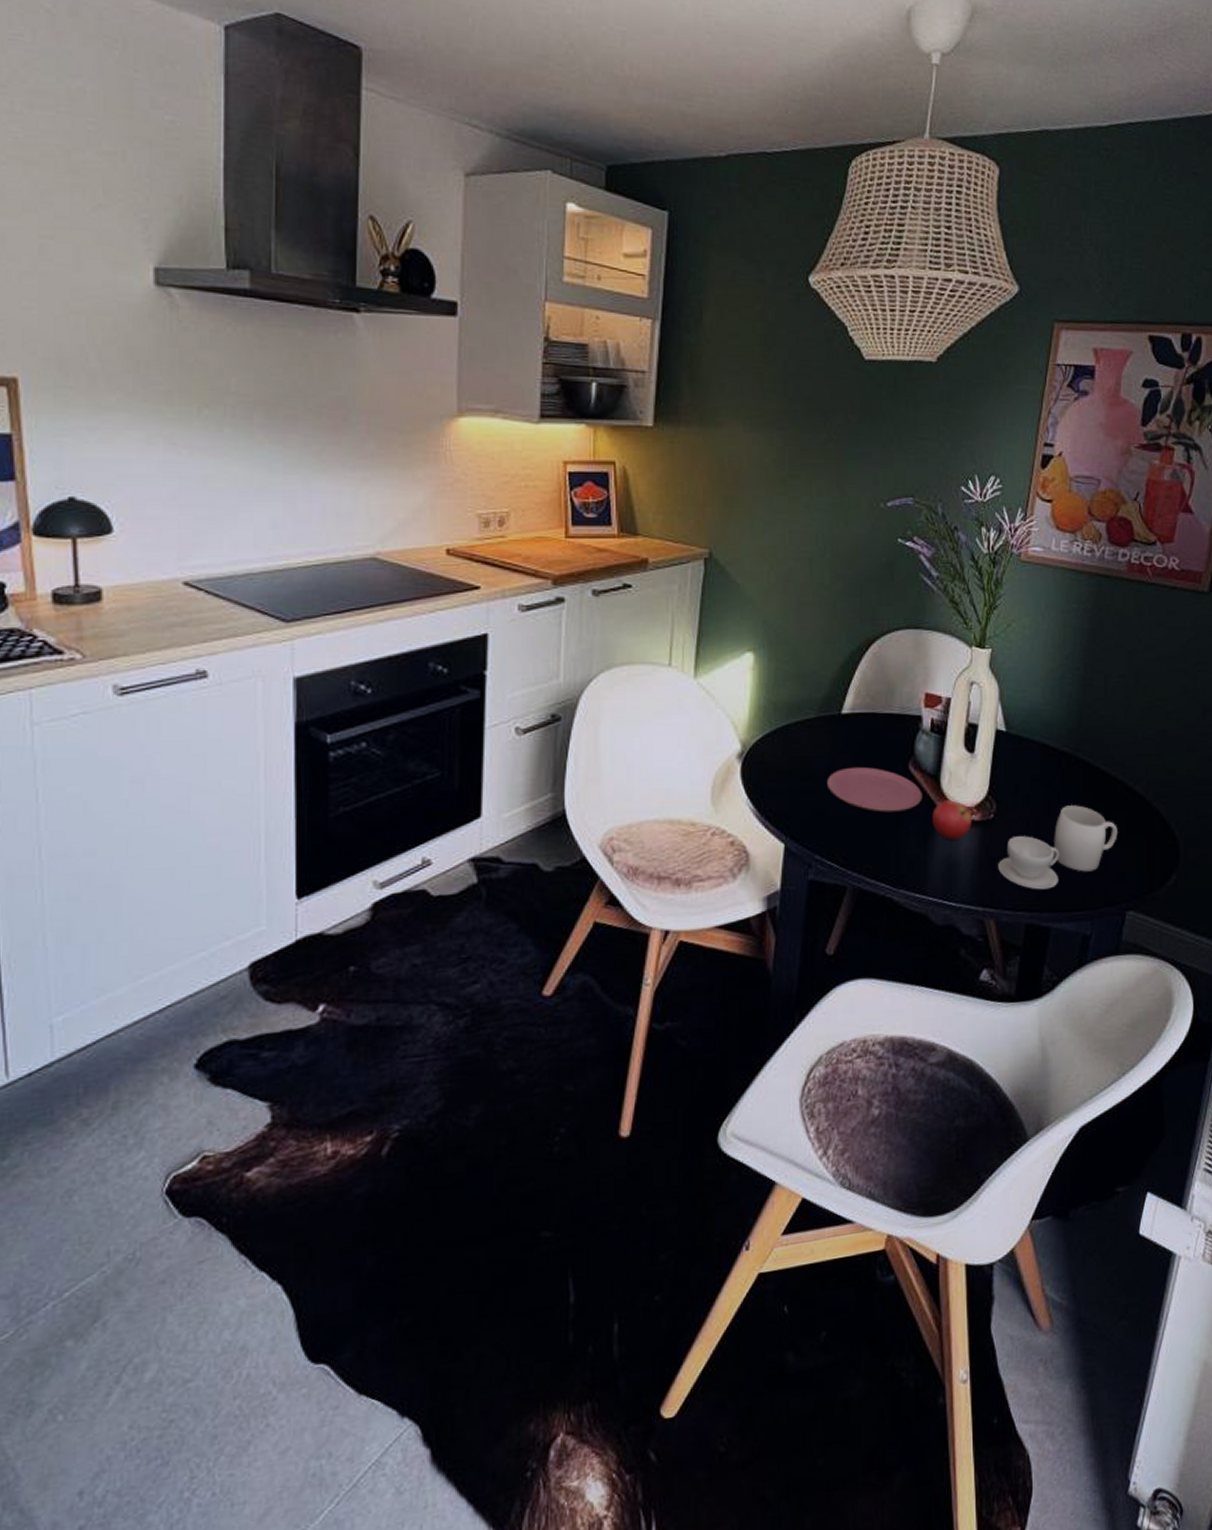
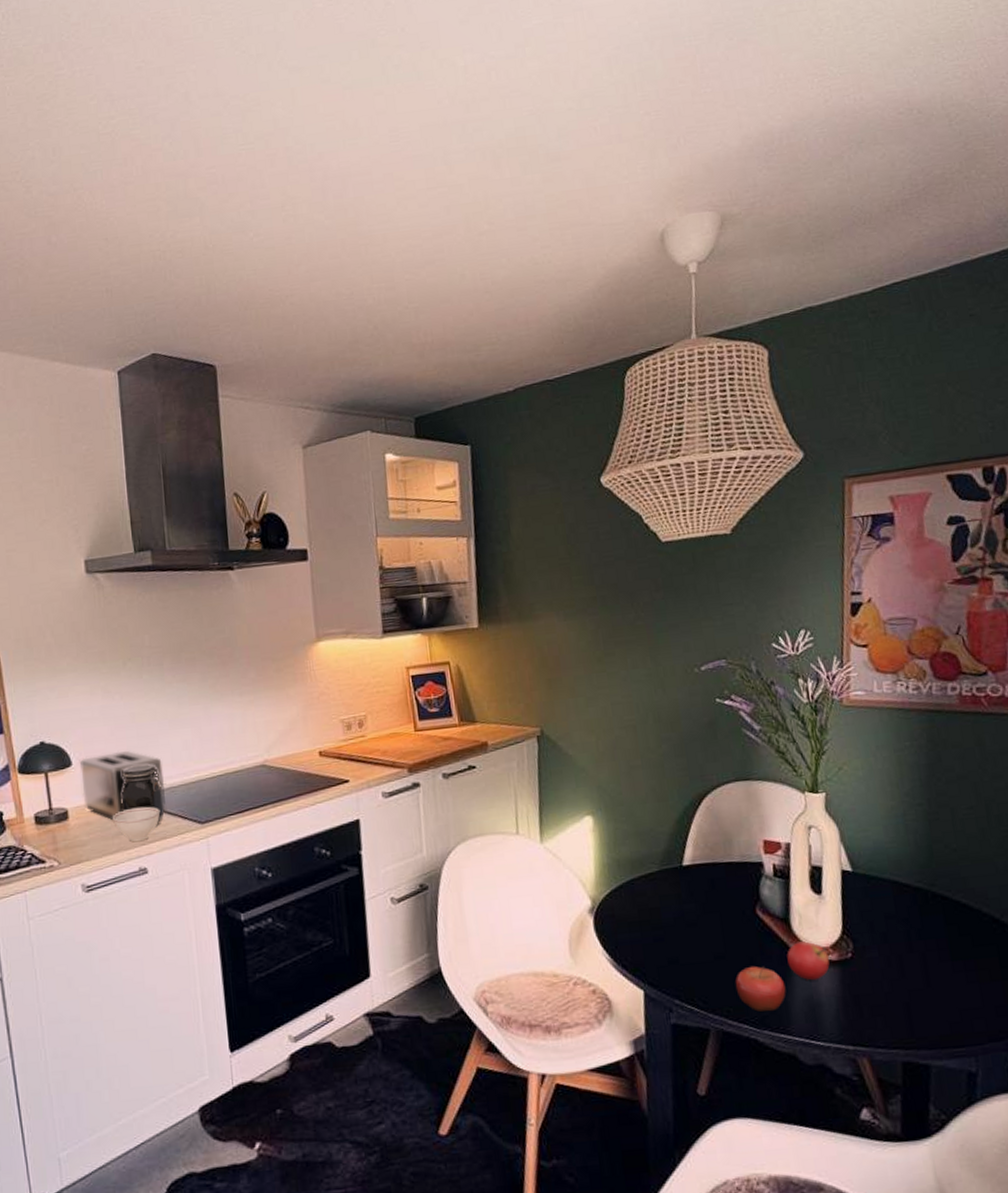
toaster: none [125,521,242,607] -> present [80,750,165,820]
bowl: none [163,594,232,638] -> present [112,806,161,843]
jar: none [179,542,238,620] -> present [121,764,165,826]
plate: present [826,766,922,813] -> none [676,914,775,957]
fruit: none [878,822,927,871] -> present [735,965,786,1013]
teacup: present [998,836,1059,890] -> none [863,973,932,1027]
mug: present [1053,805,1118,872] -> none [919,940,991,1008]

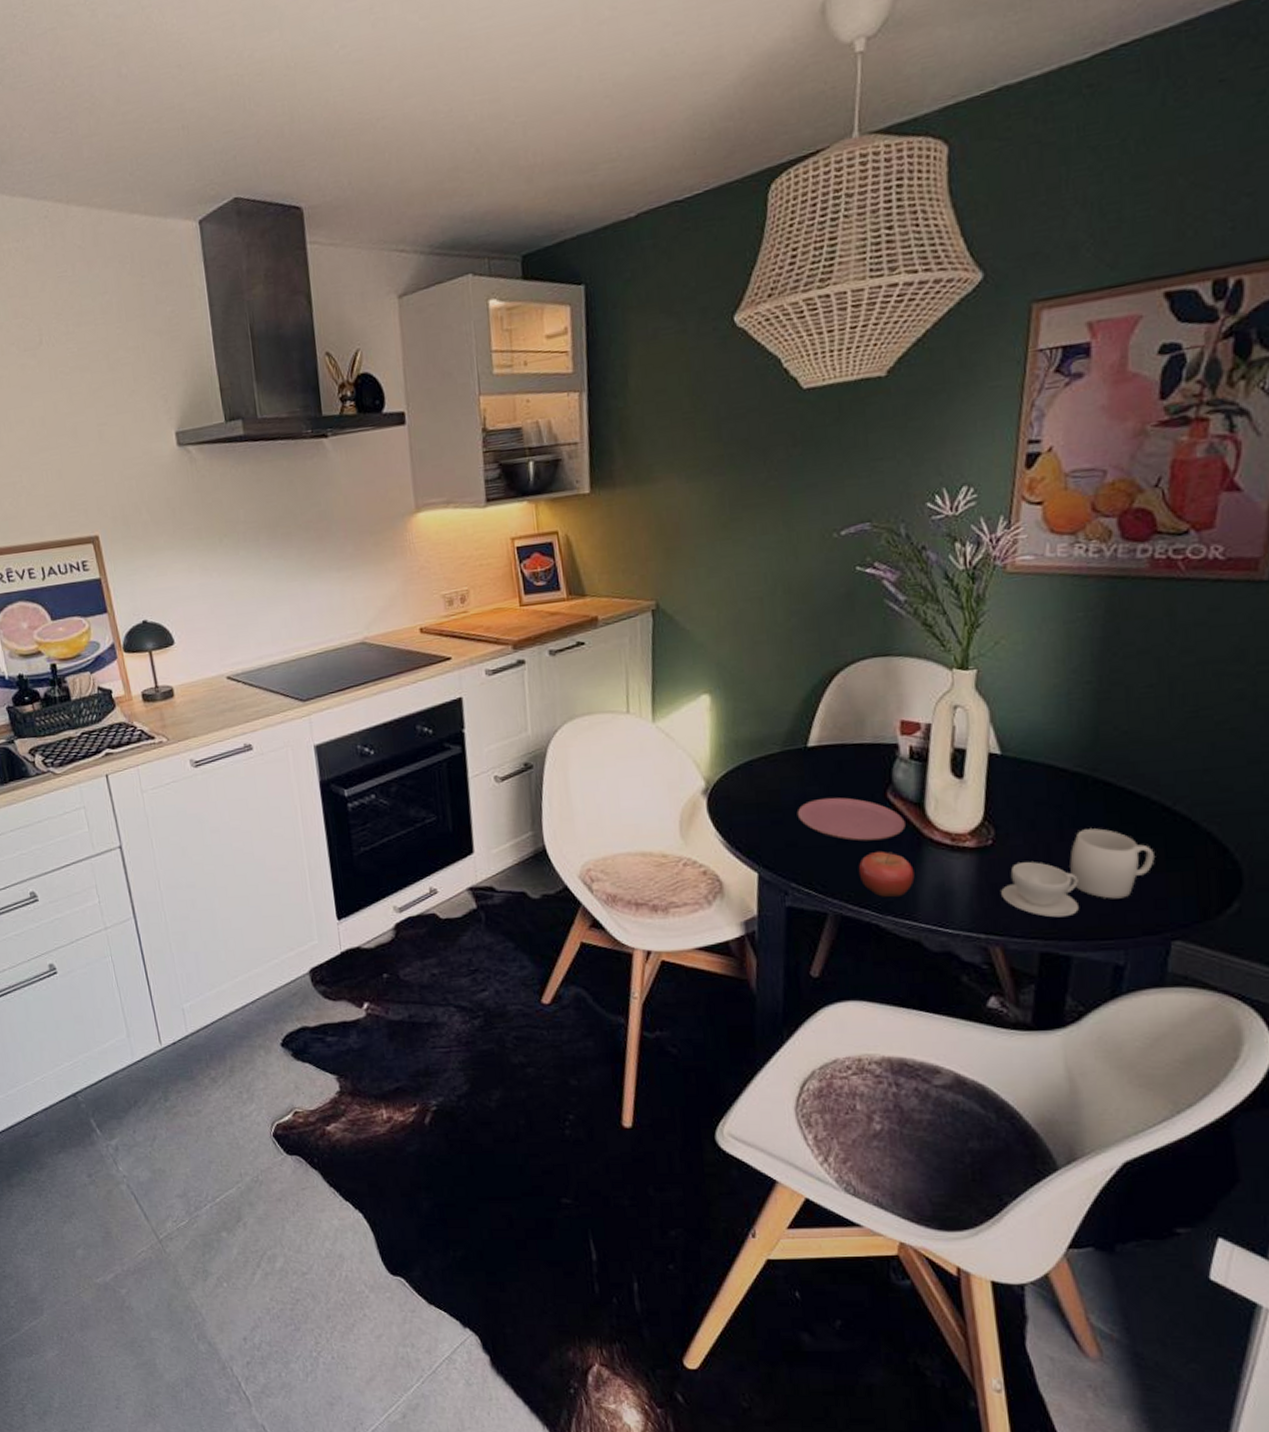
toaster: present [80,750,165,820] -> none [182,628,267,697]
bowl: present [112,806,161,843] -> none [215,684,263,720]
jar: present [121,764,165,826] -> none [223,642,267,704]
plate: none [676,914,775,957] -> present [797,797,906,842]
fruit: present [786,941,830,981] -> none [918,827,966,868]
teacup: none [863,973,932,1027] -> present [1001,862,1079,918]
mug: none [919,940,991,1008] -> present [1069,828,1155,899]

